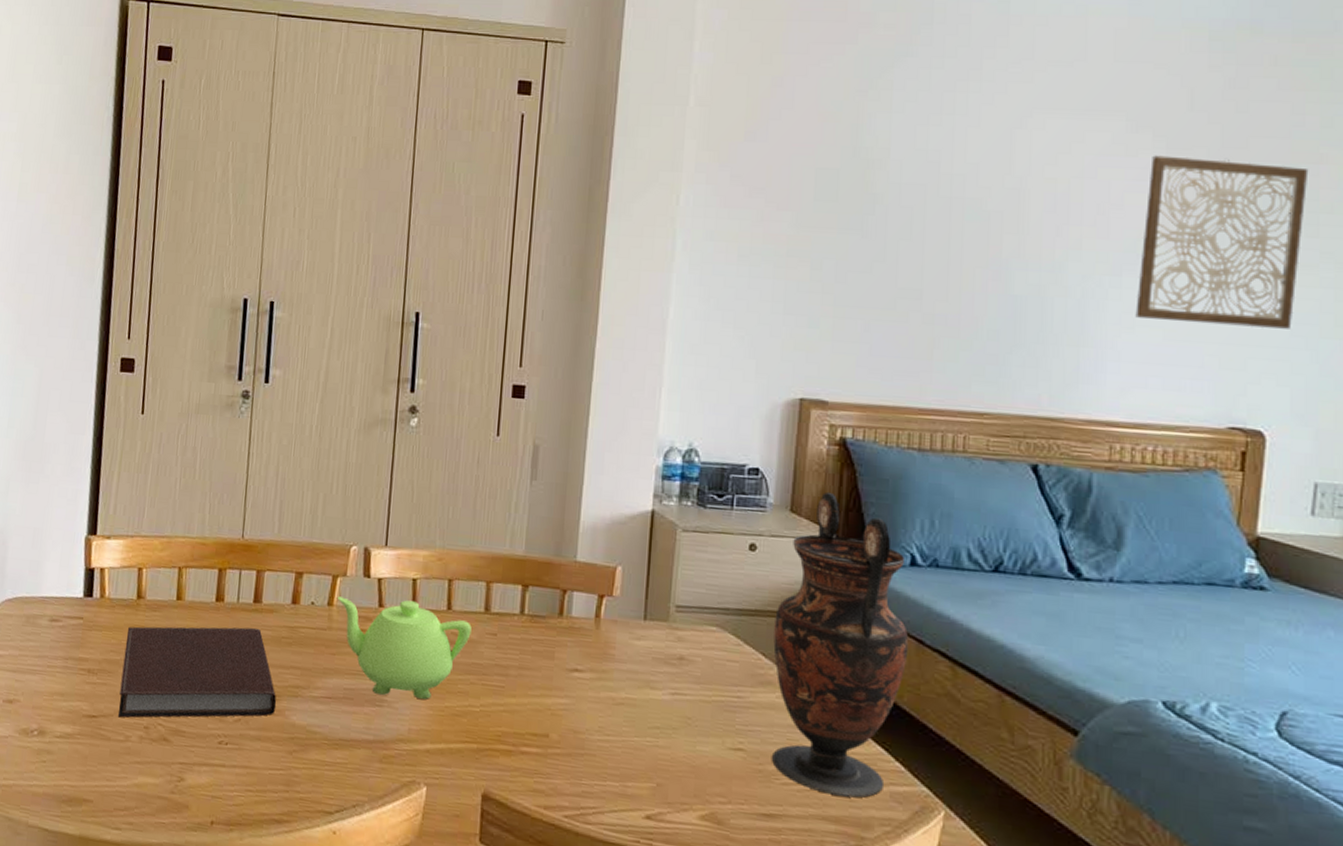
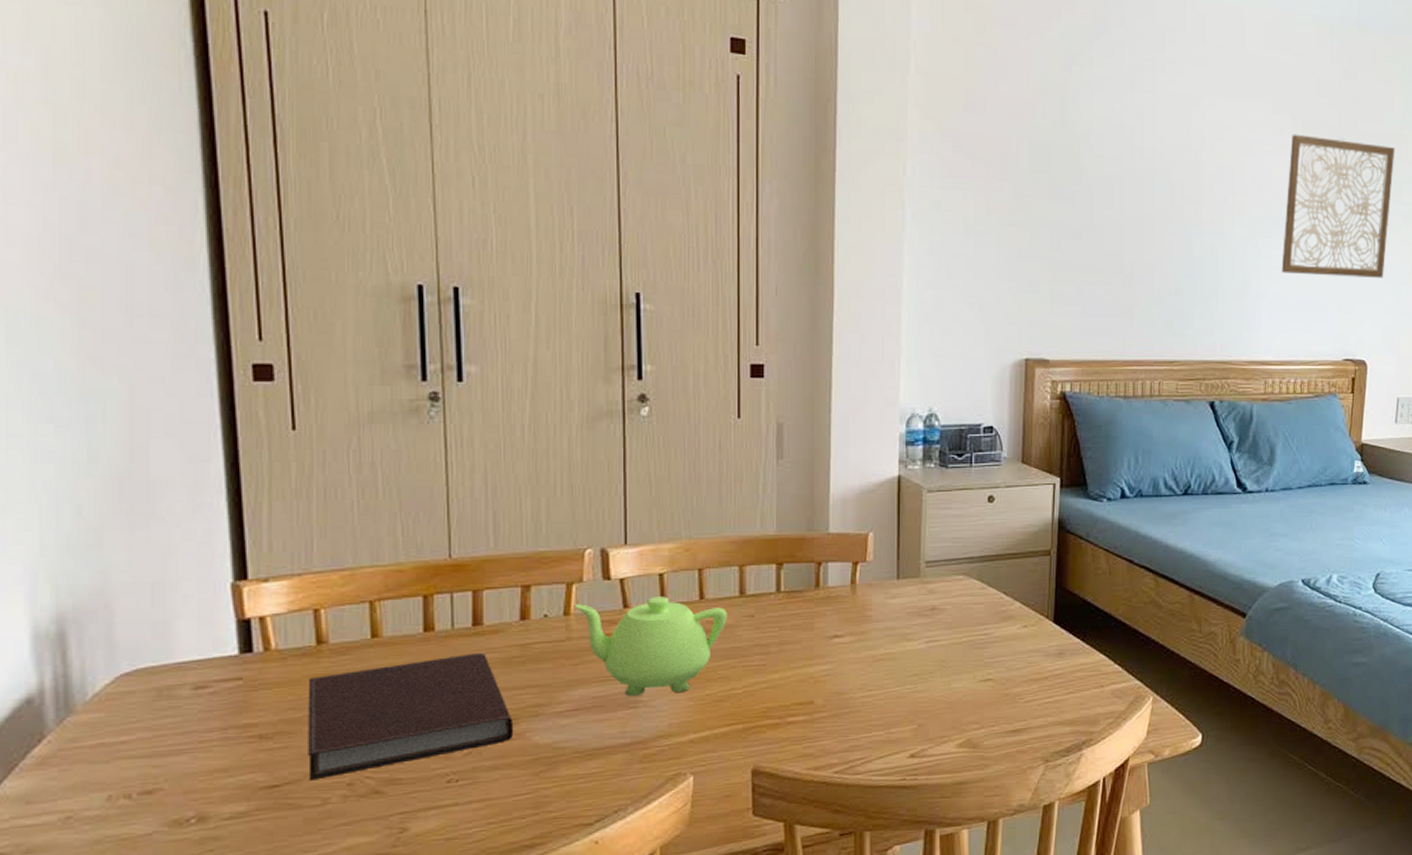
vase: present [772,493,909,798] -> none [1013,443,1122,703]

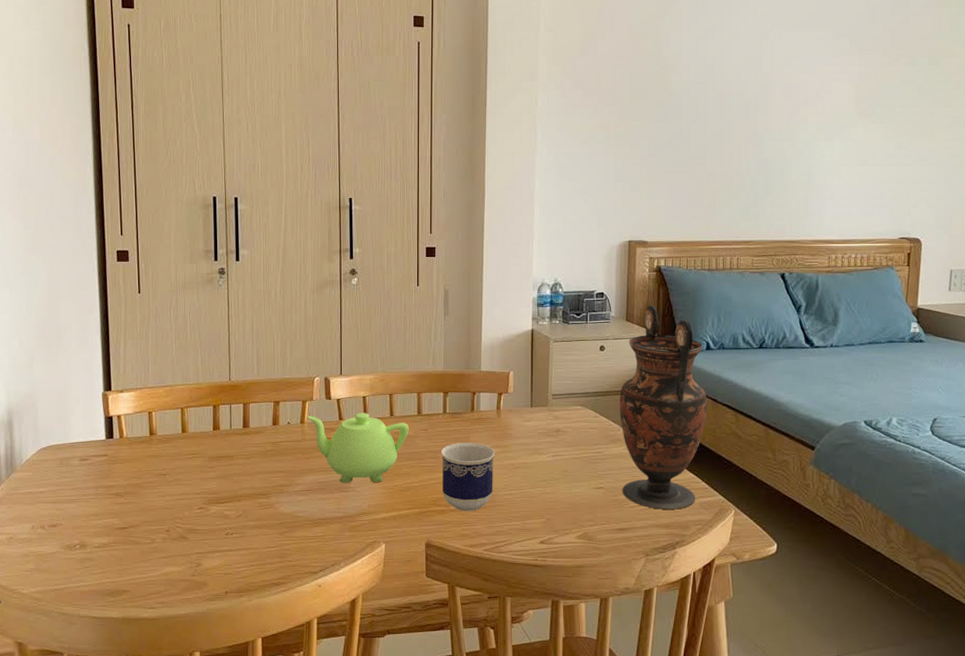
notebook: present [308,652,514,781] -> none [143,446,268,526]
cup: none [773,629,849,723] -> present [440,442,495,511]
vase: none [1013,443,1122,703] -> present [619,305,708,510]
wall art: present [1281,134,1395,278] -> none [842,55,945,170]

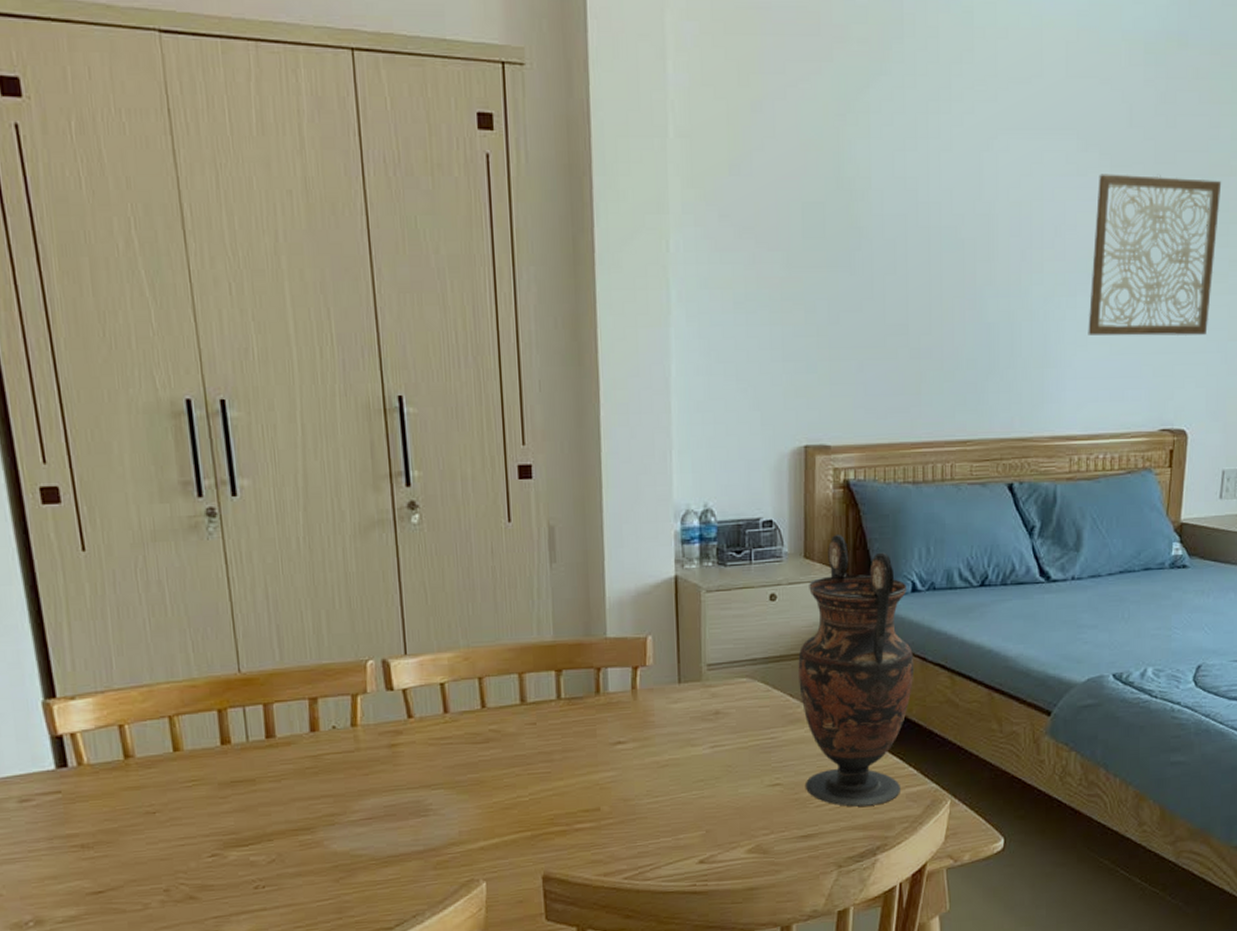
teapot: present [308,413,409,483] -> none [361,706,510,805]
cup: present [440,442,495,511] -> none [556,736,633,830]
wall art: none [842,55,945,170] -> present [1088,174,1222,336]

